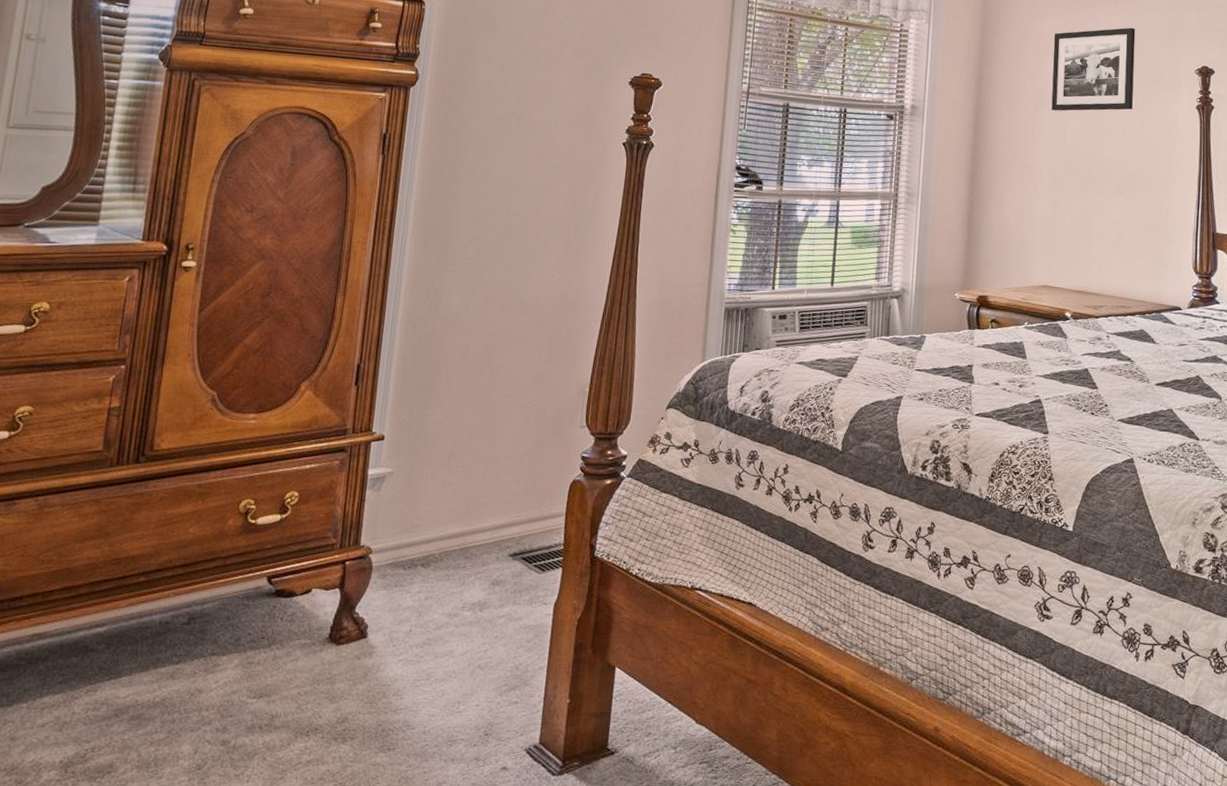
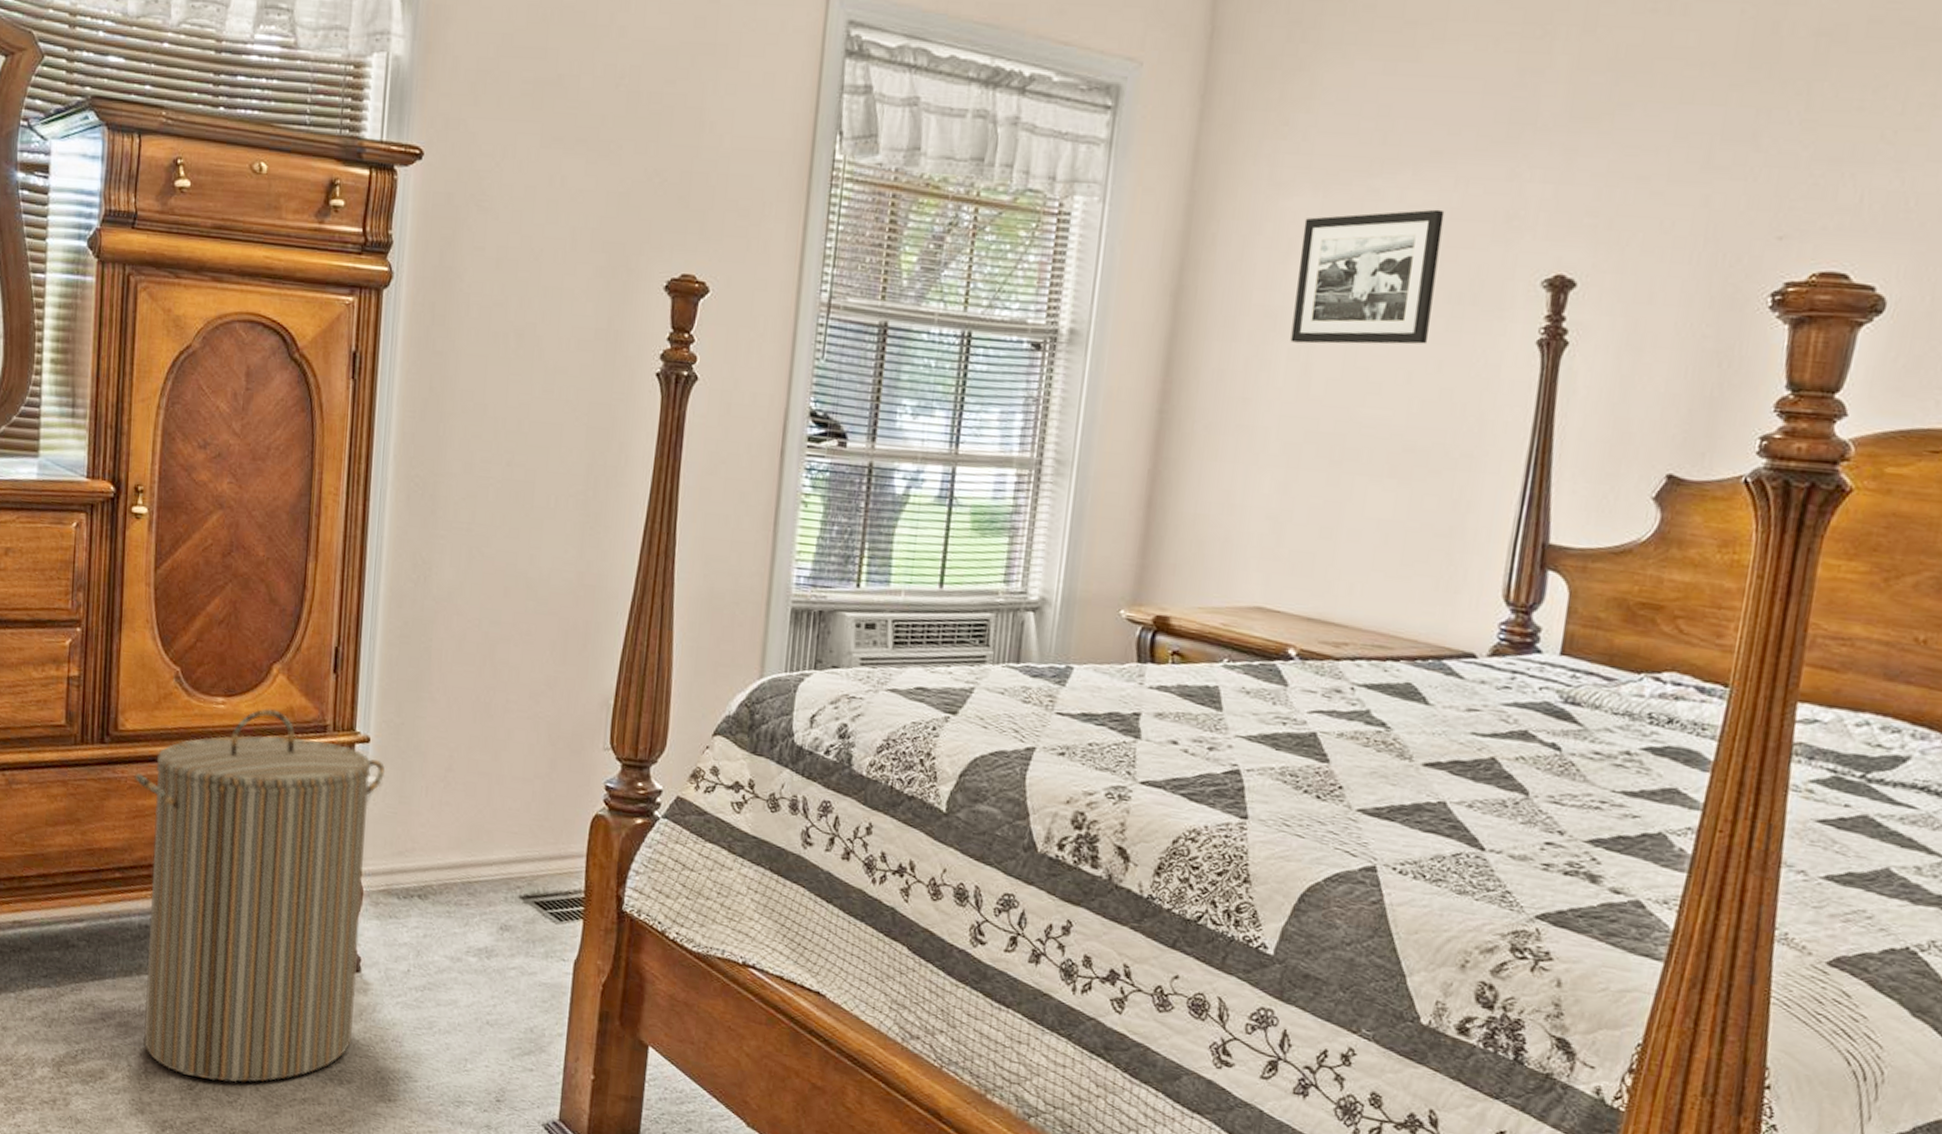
laundry hamper: none [155,420,396,757] -> present [134,708,385,1083]

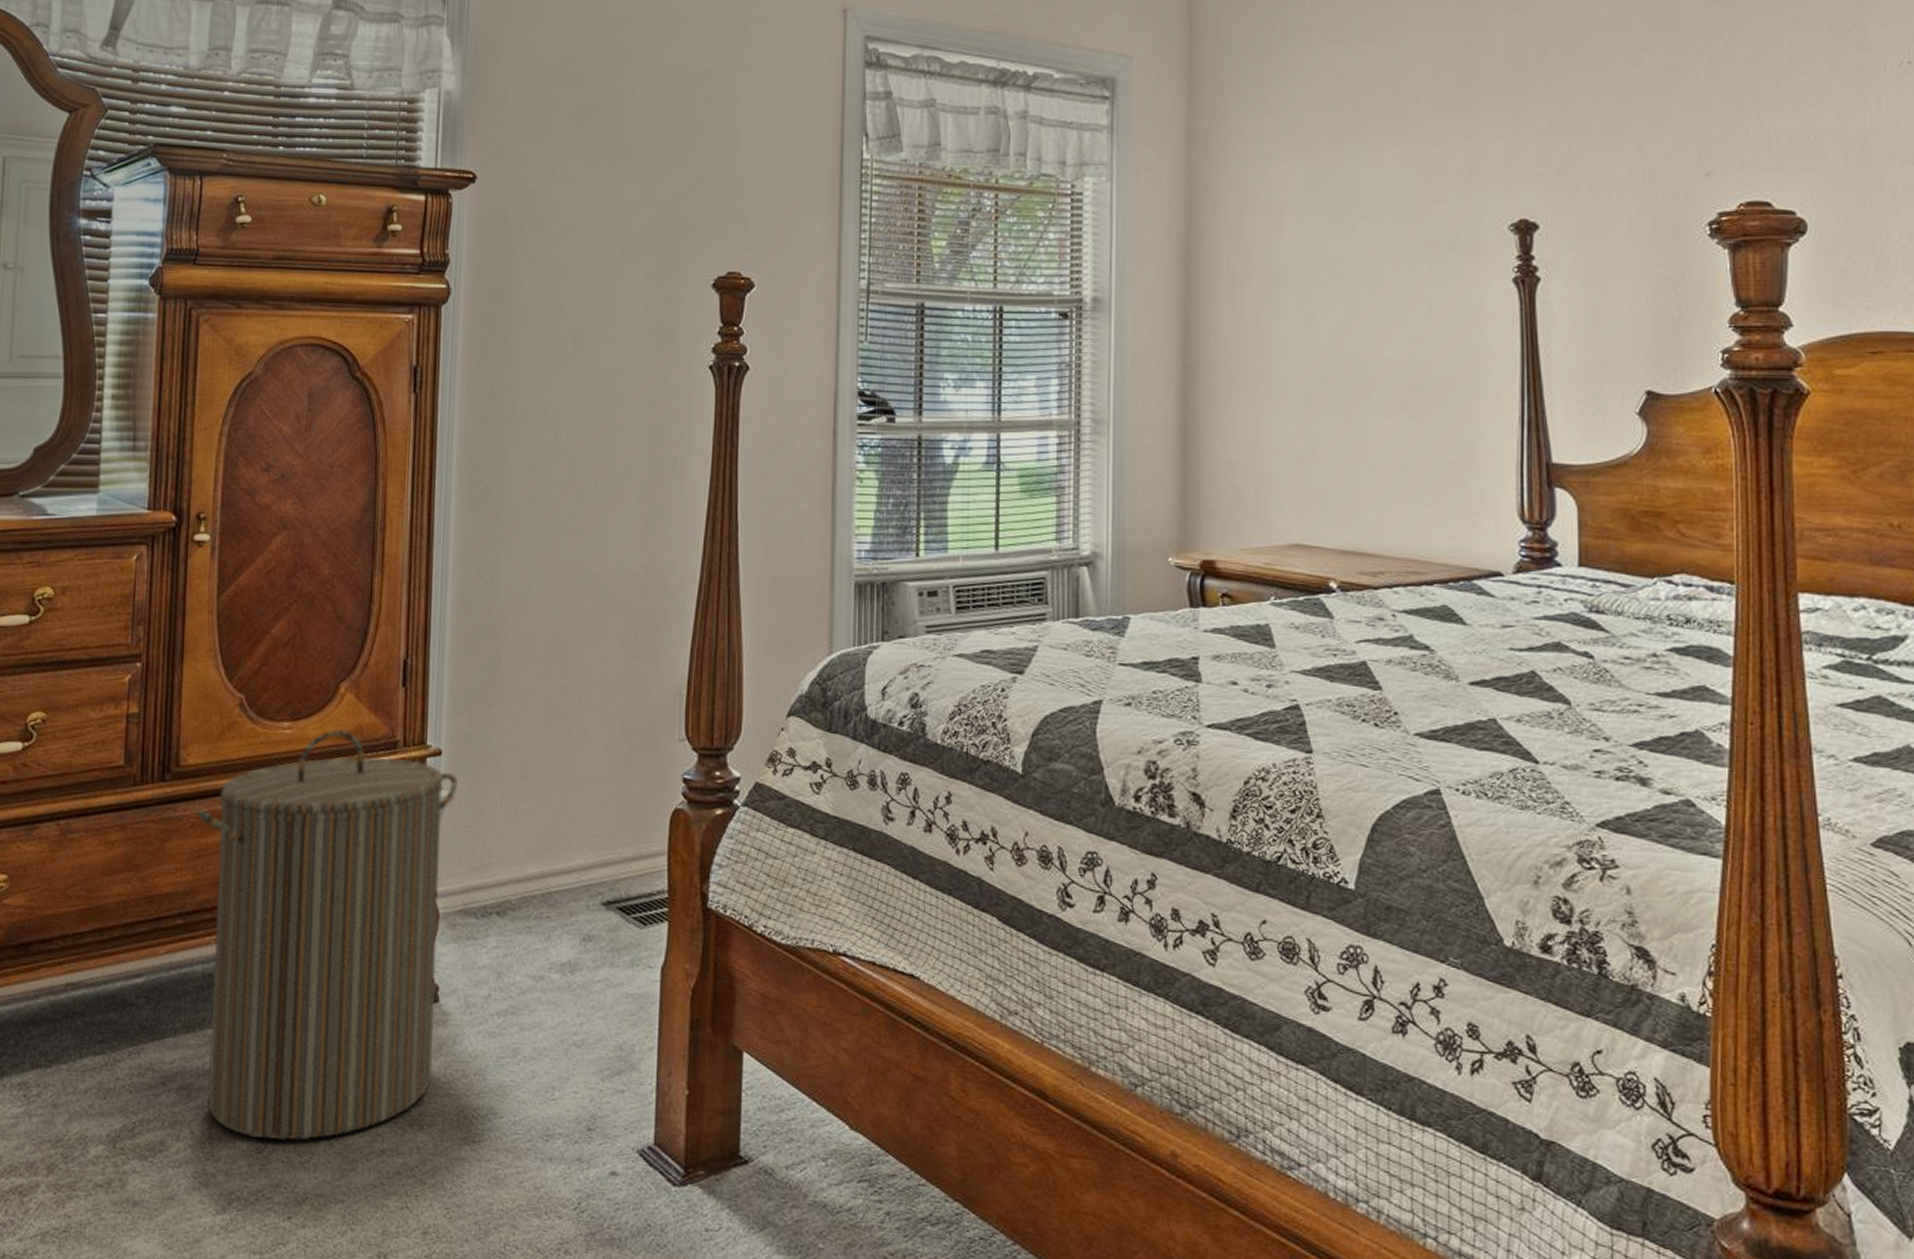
picture frame: present [1290,209,1445,345] -> none [1292,169,1417,296]

